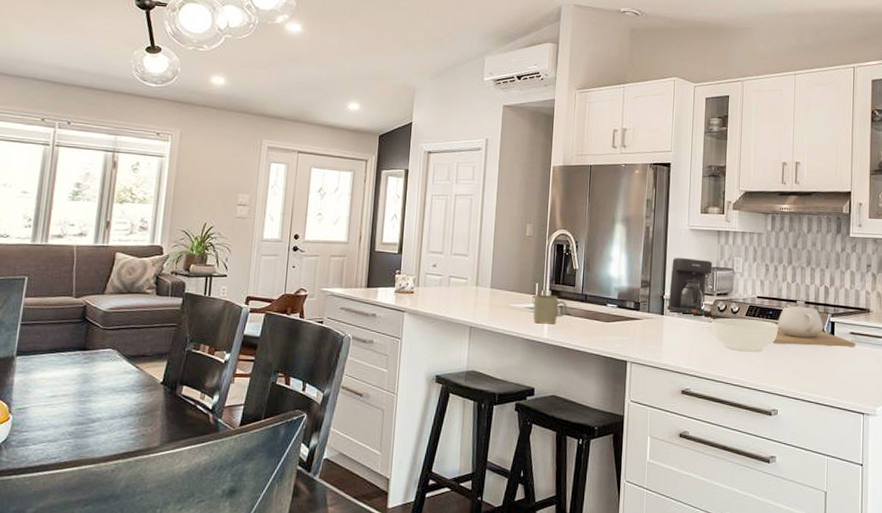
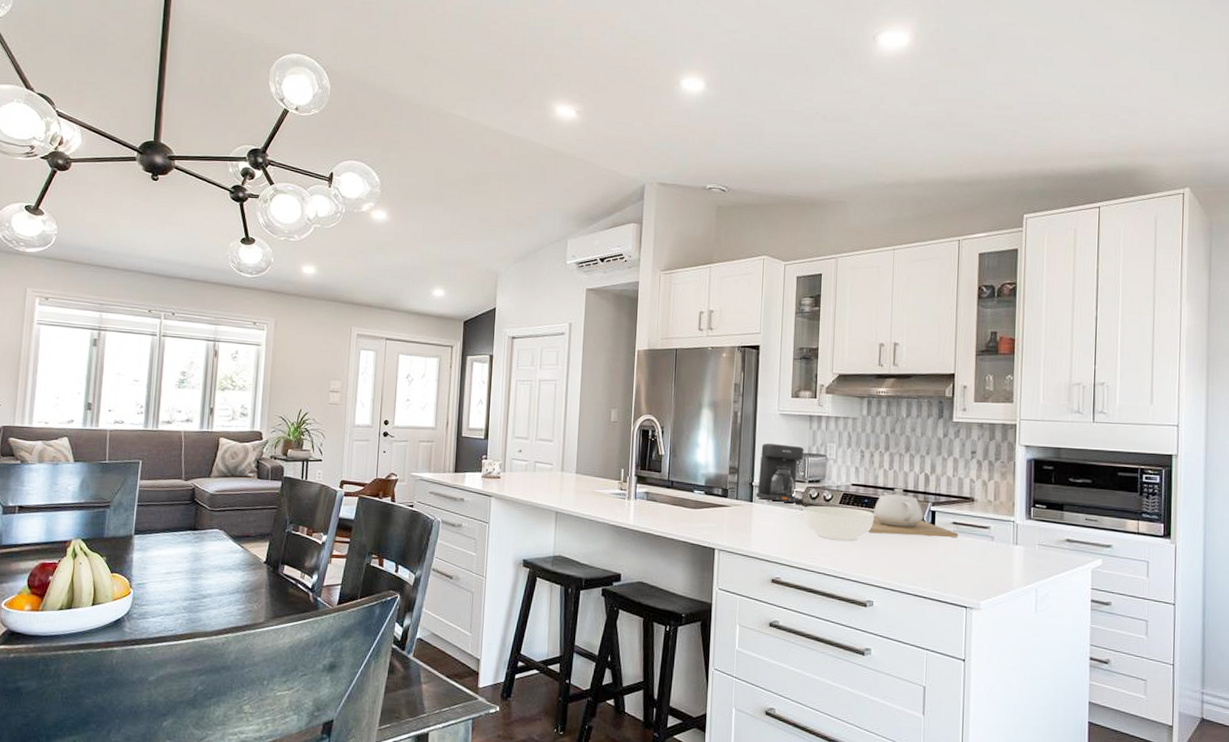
mug: present [533,294,567,324] -> none [618,480,653,510]

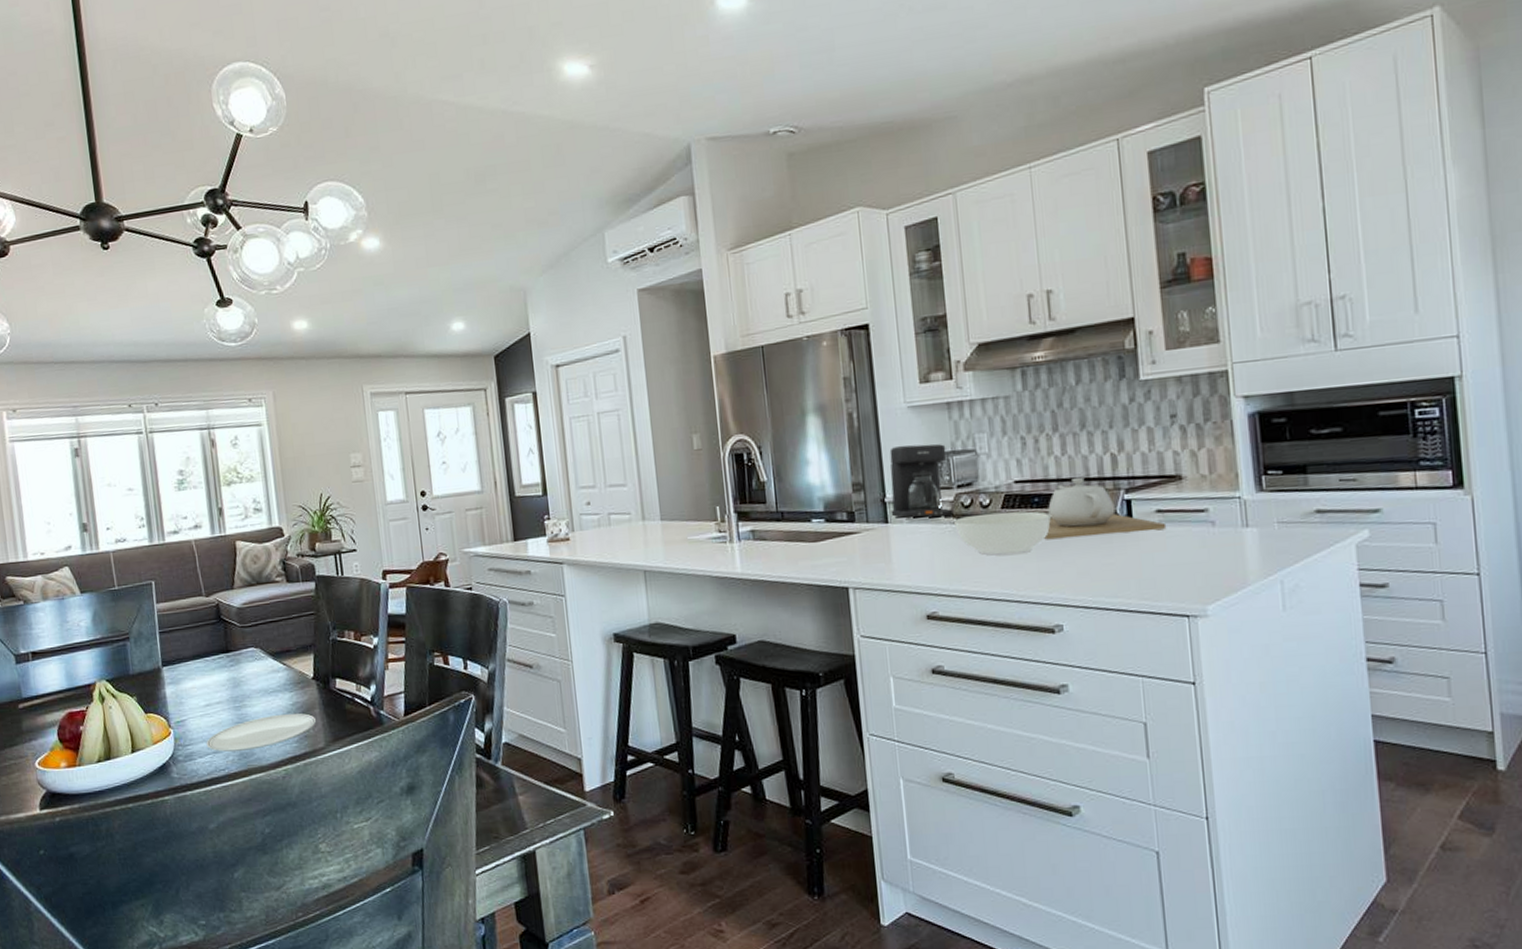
plate: none [160,589,262,617] -> present [206,713,317,753]

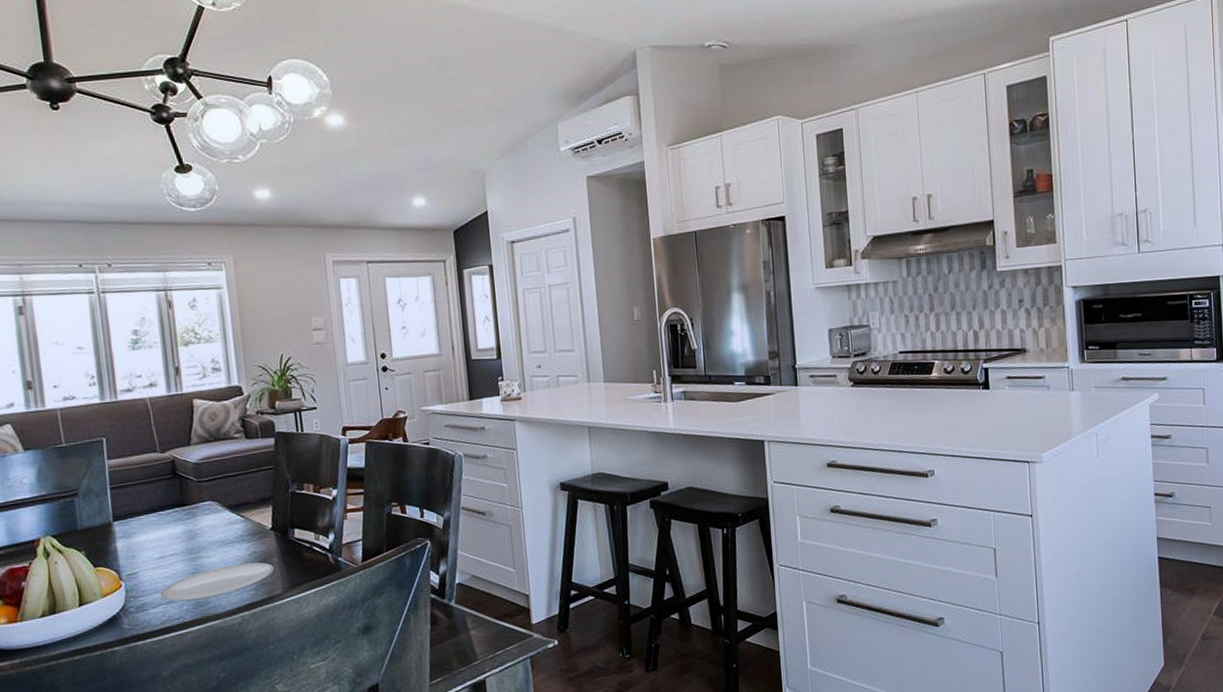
coffee maker: present [889,444,954,519] -> none [800,319,851,383]
bowl: present [953,511,1052,556] -> none [850,377,928,414]
teapot: present [1044,477,1167,540] -> none [921,349,1014,401]

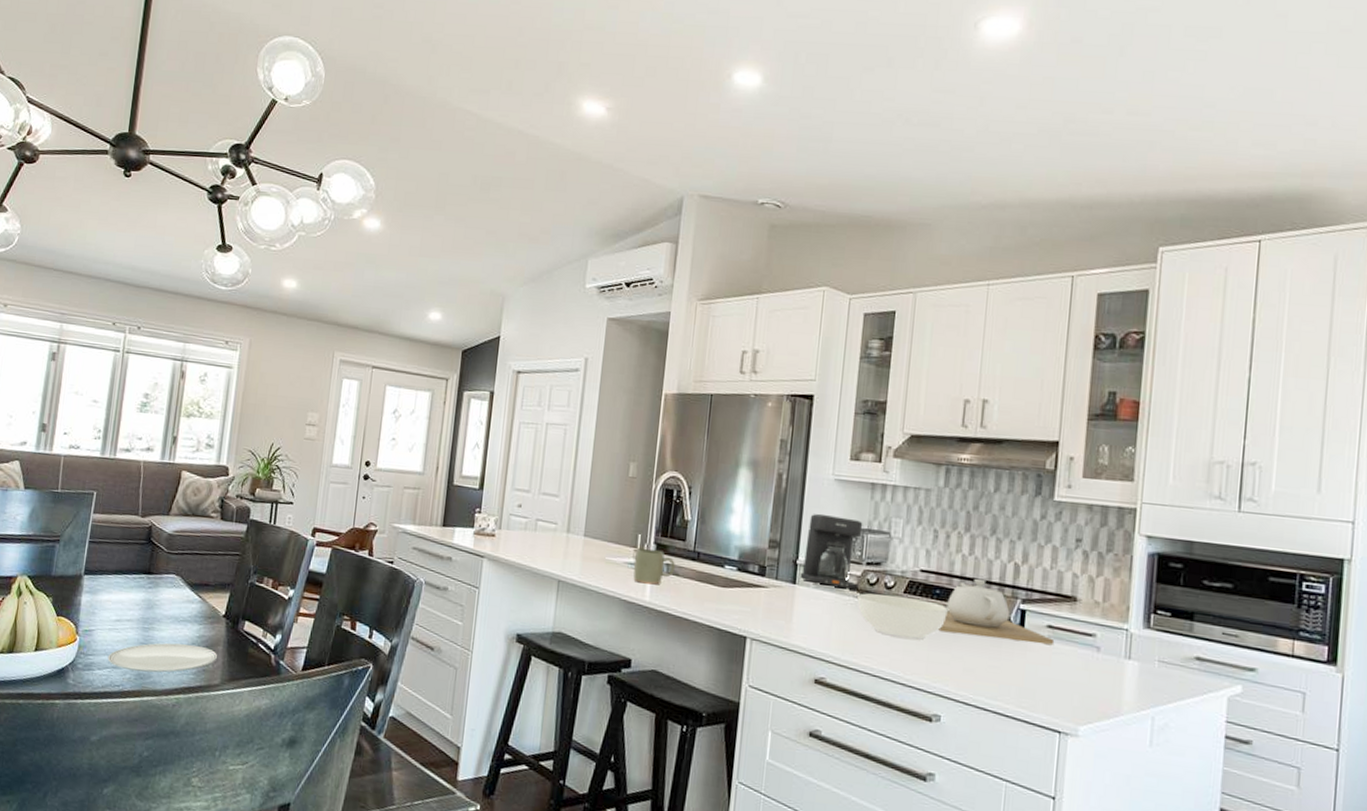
mug: none [653,381,691,414] -> present [633,548,675,585]
coffee maker: none [800,319,851,383] -> present [800,514,863,590]
bowl: none [850,377,928,414] -> present [856,593,950,640]
teapot: none [921,349,1014,401] -> present [938,578,1055,646]

